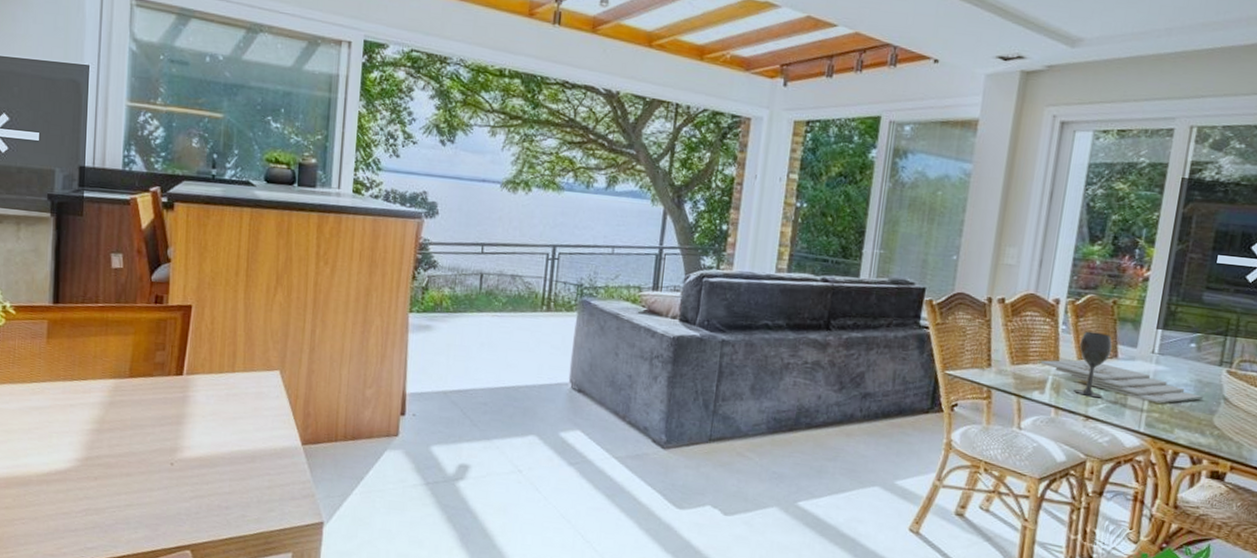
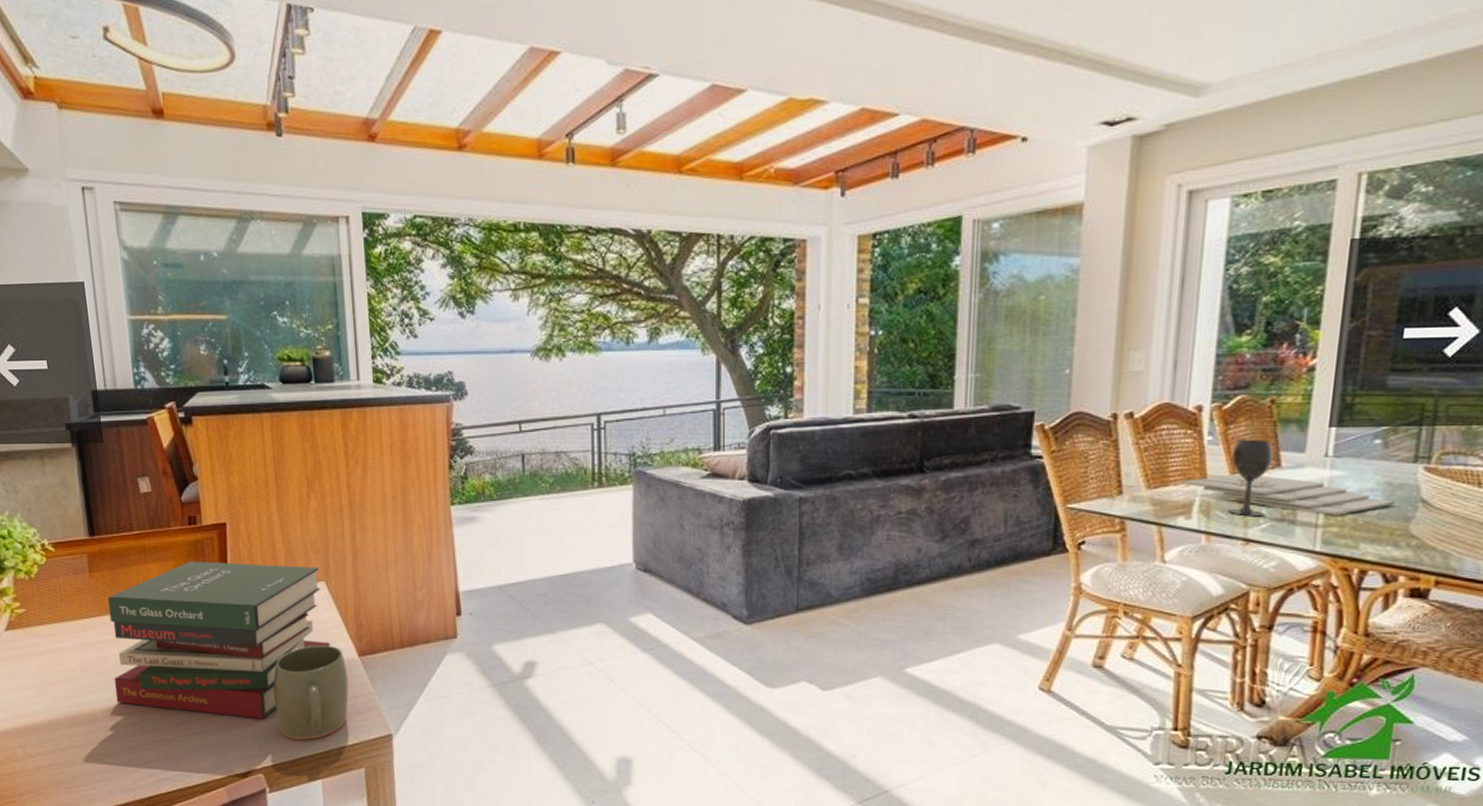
books: none [53,338,276,497] -> present [107,561,330,719]
mug: none [212,429,289,521] -> present [273,645,349,740]

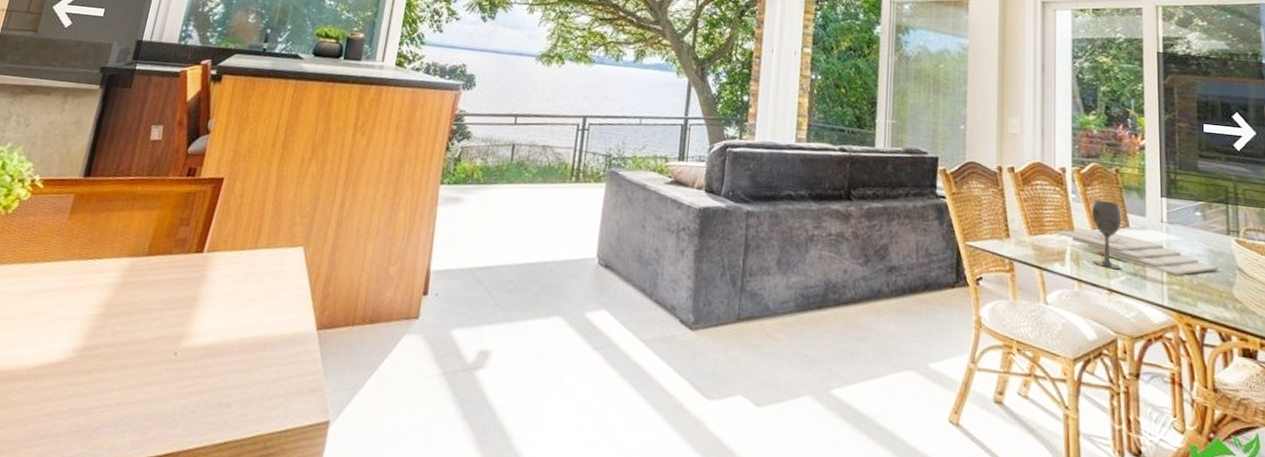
books: present [107,561,330,719] -> none [46,212,301,392]
mug: present [273,645,349,740] -> none [212,313,303,421]

